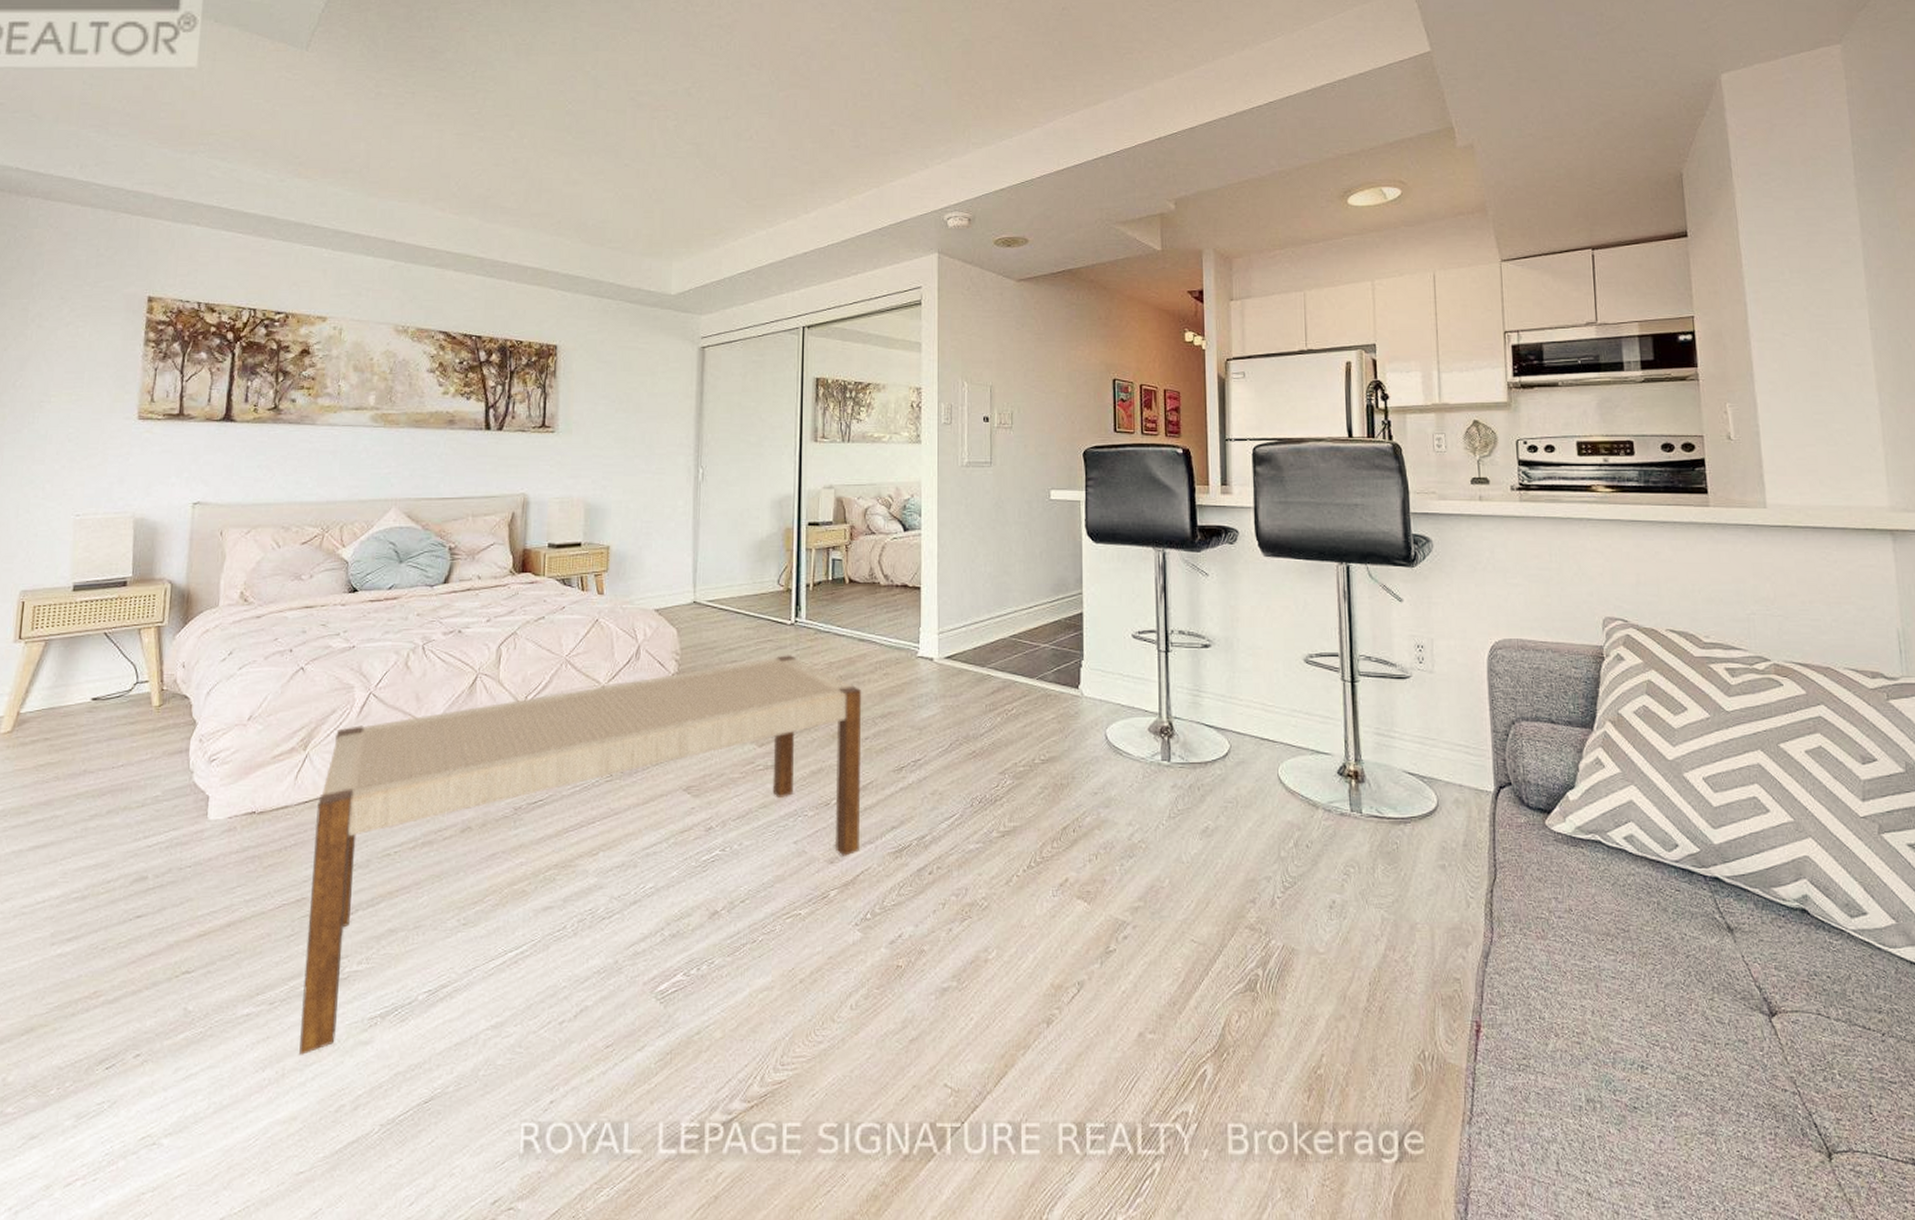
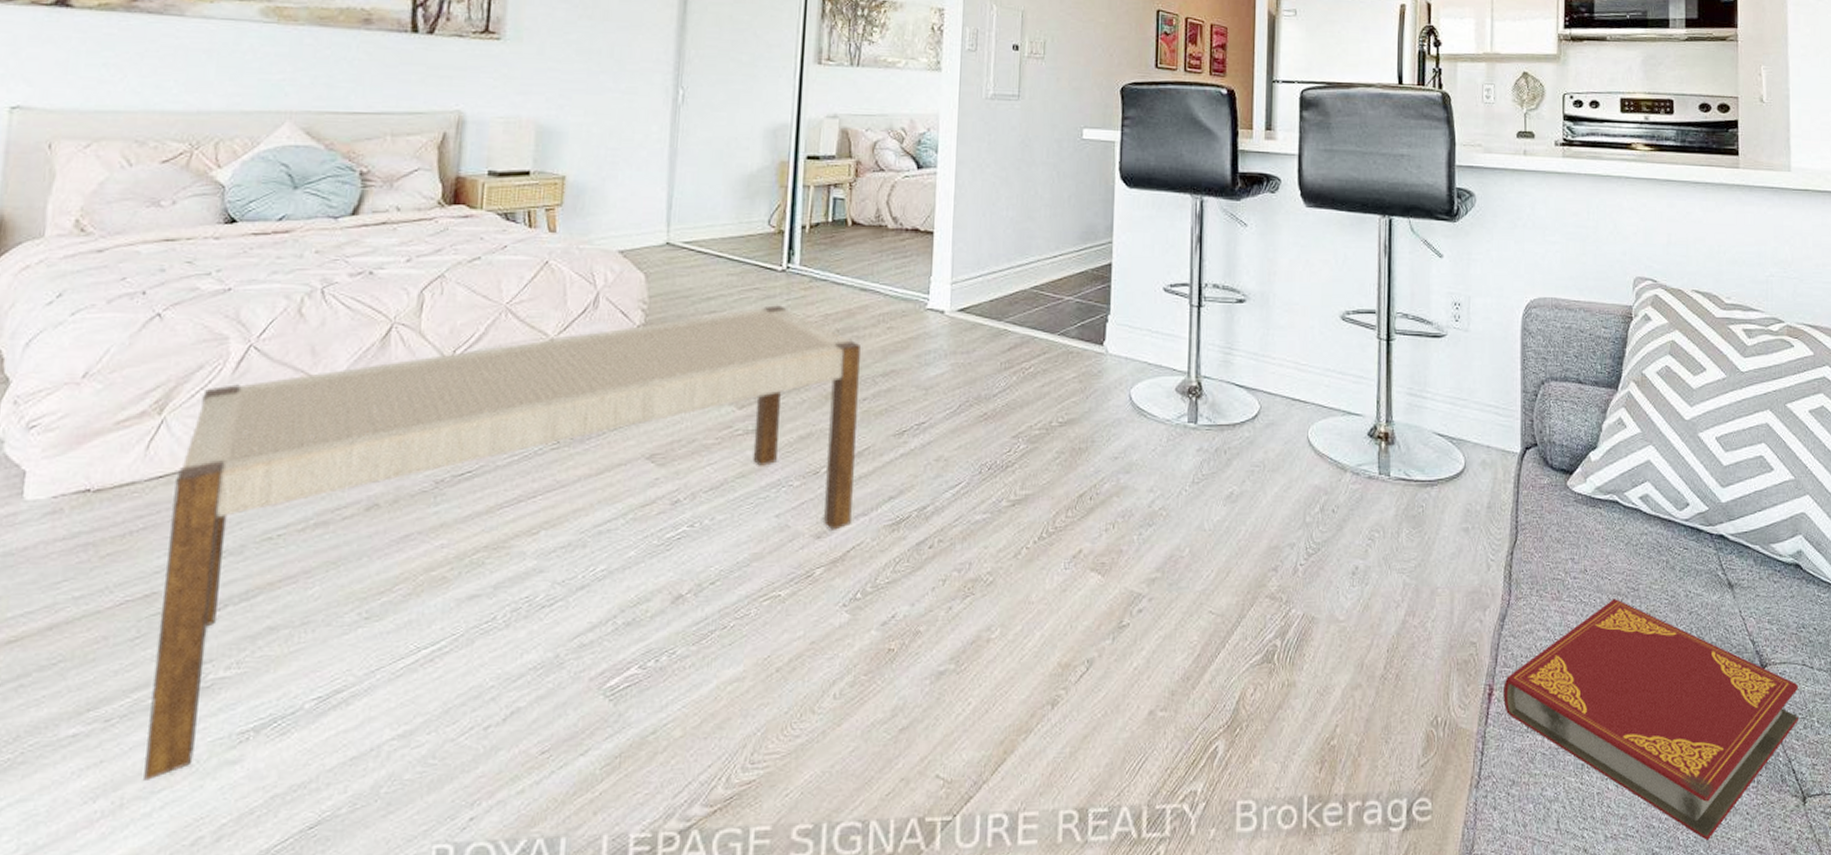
hardback book: none [1491,940,1818,1192] -> present [1503,599,1799,841]

